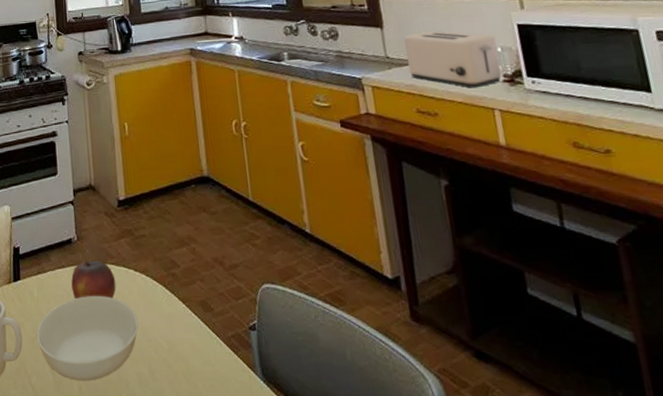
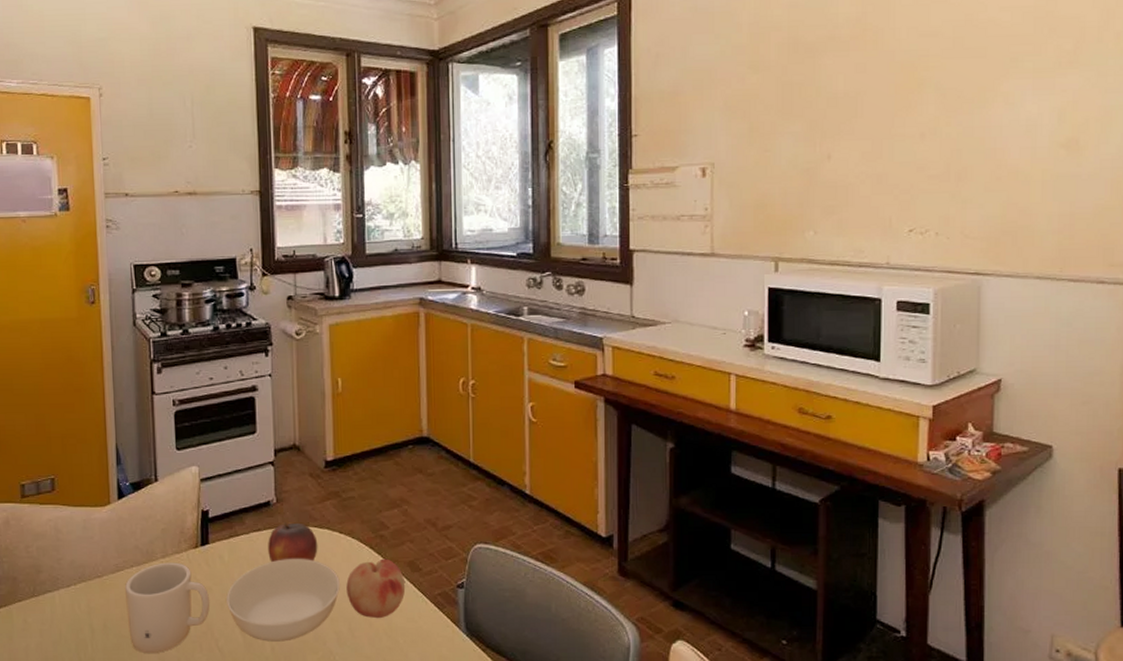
fruit: none [144,297,200,361] -> present [346,558,406,619]
toaster: present [404,30,502,88] -> none [652,290,744,352]

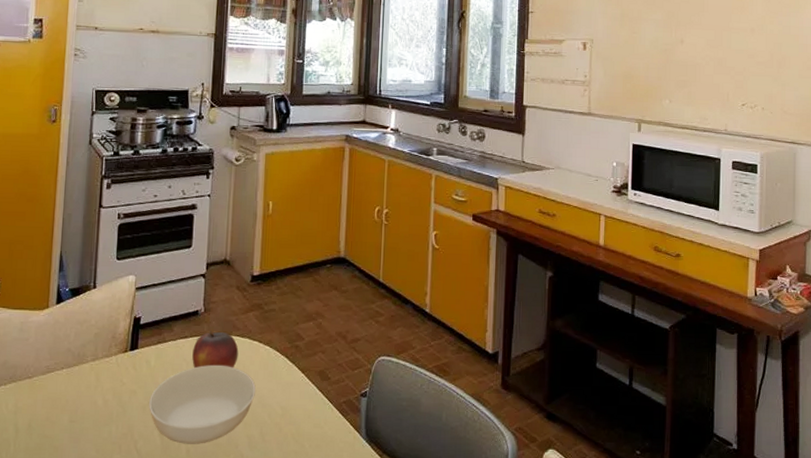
mug: present [125,562,210,654] -> none [52,365,134,454]
fruit: present [346,558,406,619] -> none [261,367,315,424]

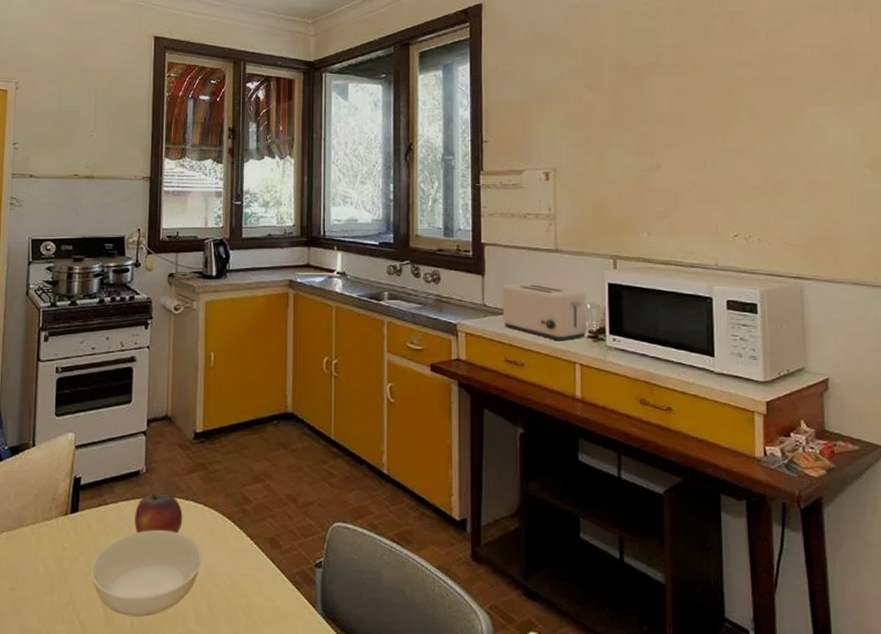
toaster: none [539,141,613,195] -> present [502,282,587,342]

